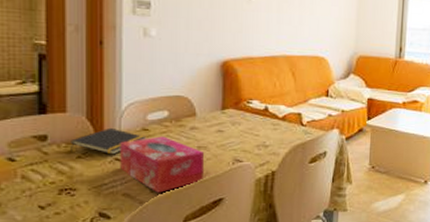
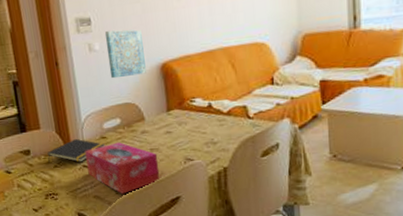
wall art: none [164,18,206,69] -> present [104,29,146,79]

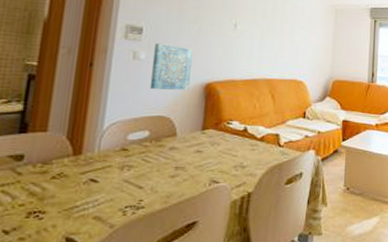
notepad: present [47,138,106,164] -> none [45,147,125,176]
tissue box: present [85,142,160,194] -> none [94,156,182,216]

